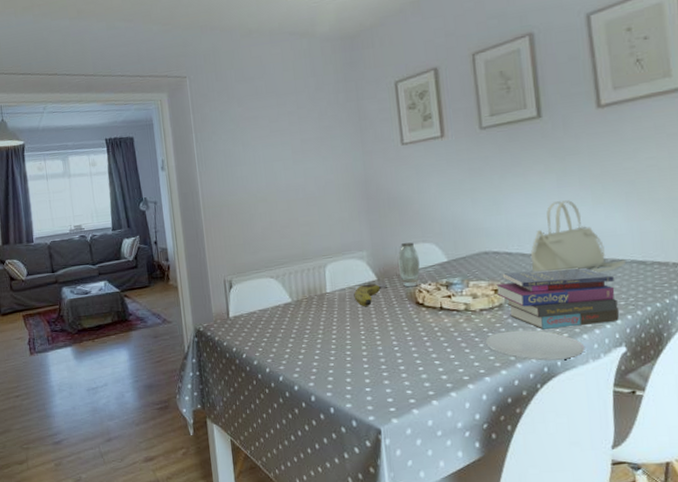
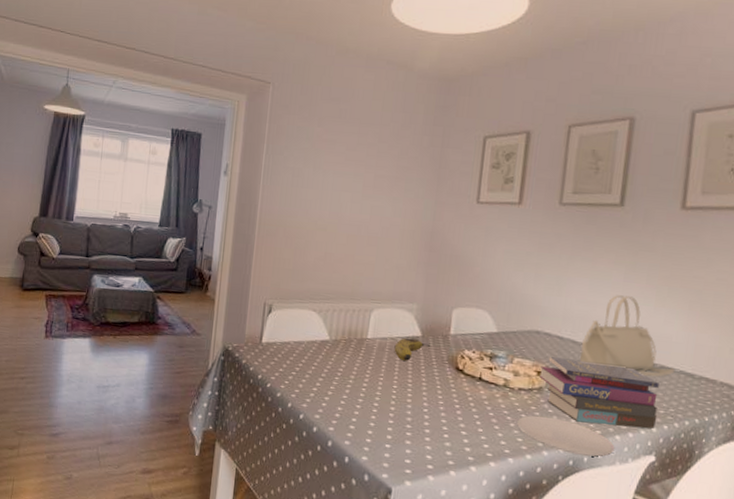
vase: present [398,242,420,288] -> none [445,304,469,352]

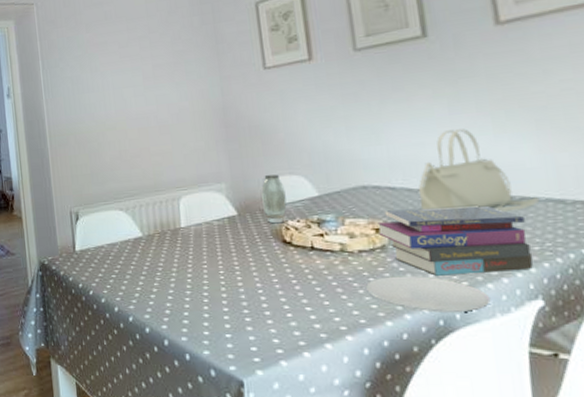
fruit: present [394,338,431,361] -> none [211,218,251,243]
vase: none [445,304,469,352] -> present [261,174,287,224]

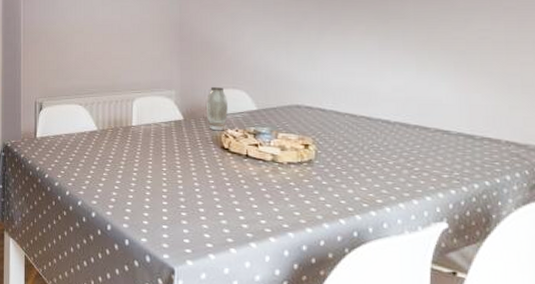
plate: present [366,275,491,313] -> none [292,188,401,227]
books: present [378,205,533,276] -> none [307,129,442,194]
handbag: present [418,129,540,212] -> none [345,64,452,141]

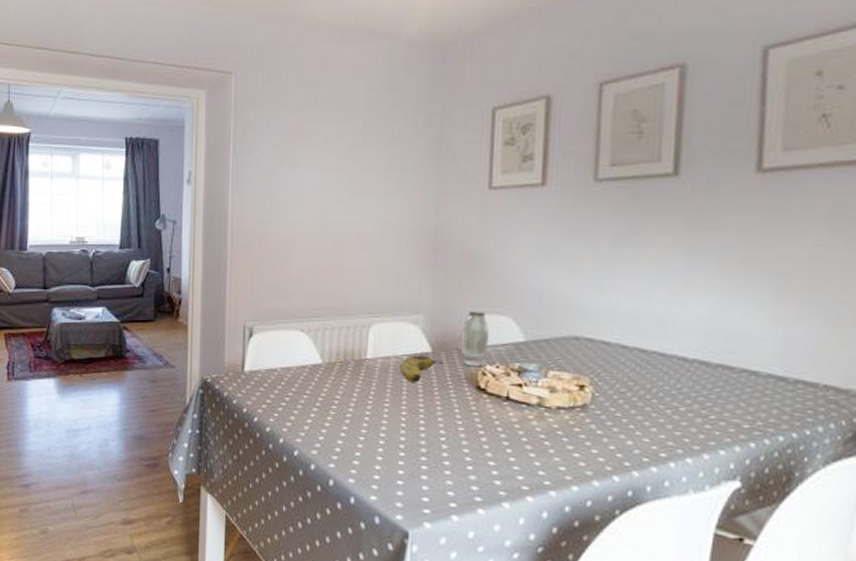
fruit: none [159,122,194,144] -> present [400,355,444,382]

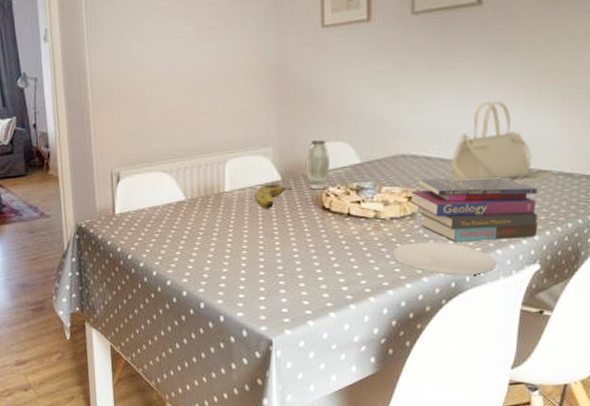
plate: none [558,438,687,486] -> present [393,242,497,276]
books: none [582,367,741,448] -> present [411,177,539,242]
handbag: none [633,286,761,384] -> present [451,101,553,183]

